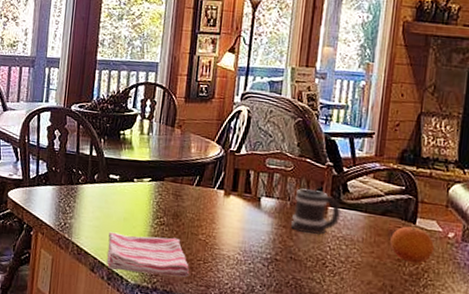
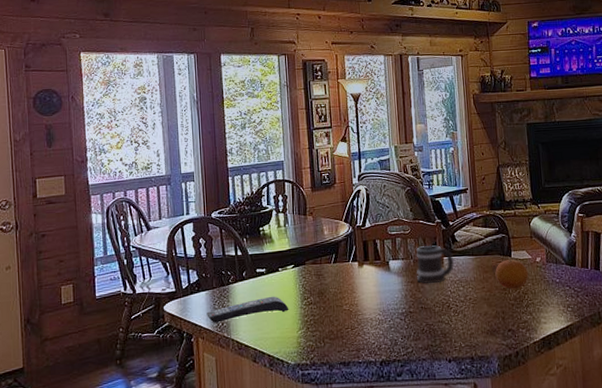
remote control: none [50,206,138,227] -> present [207,296,289,323]
dish towel: present [106,231,190,277] -> none [264,313,341,356]

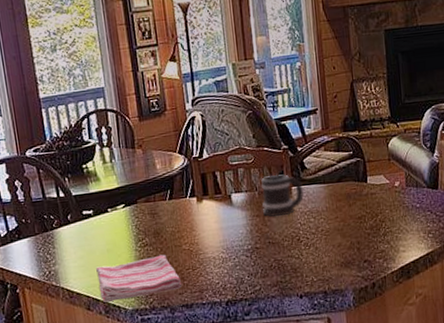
remote control: present [207,296,289,323] -> none [31,239,123,272]
dish towel: none [264,313,341,356] -> present [96,254,182,302]
fruit: present [495,259,528,290] -> none [349,185,386,218]

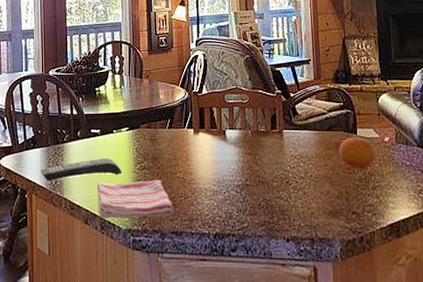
remote control: none [31,239,123,272] -> present [41,158,122,180]
mug: present [260,174,304,217] -> none [254,116,295,157]
fruit: none [349,185,386,218] -> present [338,137,375,169]

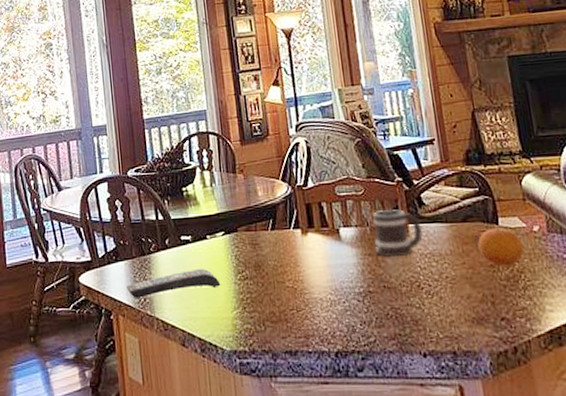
dish towel: present [97,179,174,218] -> none [193,290,286,339]
mug: none [254,116,295,157] -> present [372,209,423,257]

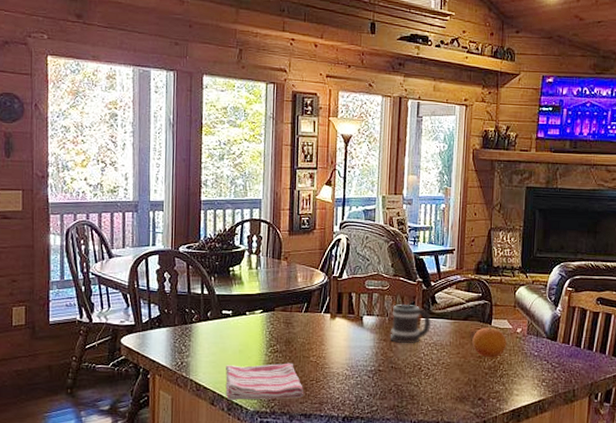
remote control: present [126,268,221,298] -> none [166,340,253,361]
dish towel: none [193,290,286,339] -> present [225,363,304,400]

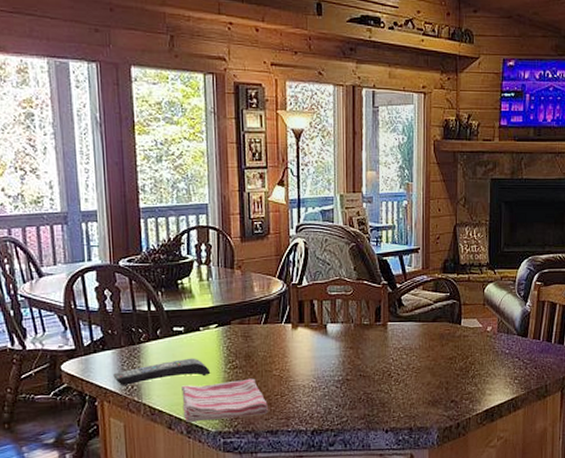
remote control: none [166,340,253,361] -> present [113,358,211,385]
mug: present [391,304,432,344] -> none [357,308,399,350]
fruit: present [472,327,506,358] -> none [442,327,477,359]

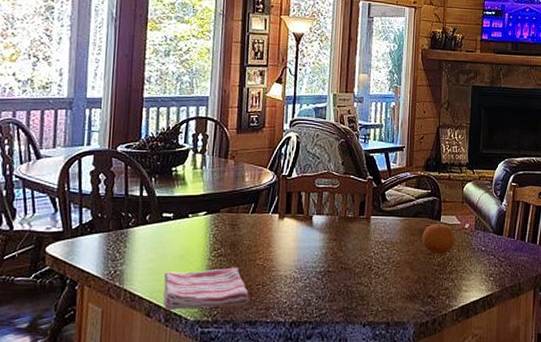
remote control: present [113,358,211,385] -> none [97,244,195,270]
fruit: none [442,327,477,359] -> present [422,224,455,255]

